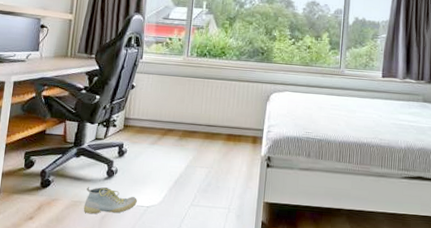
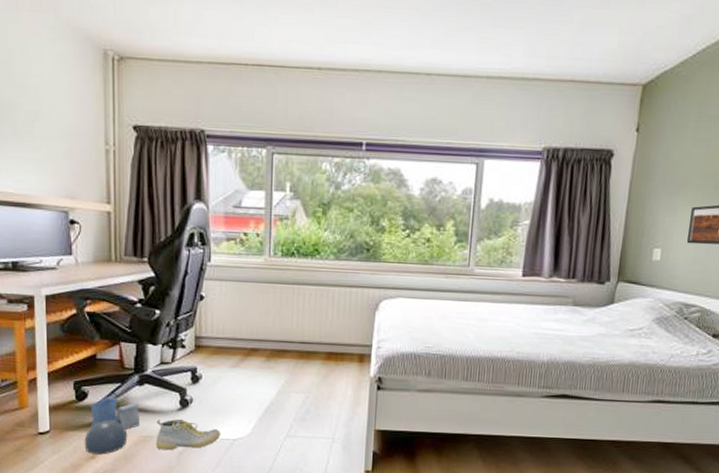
shopping bag: none [25,166,75,216] -> present [84,397,140,455]

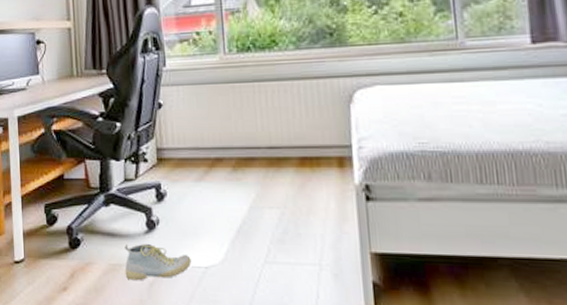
shopping bag: present [84,397,140,455] -> none [56,220,108,286]

